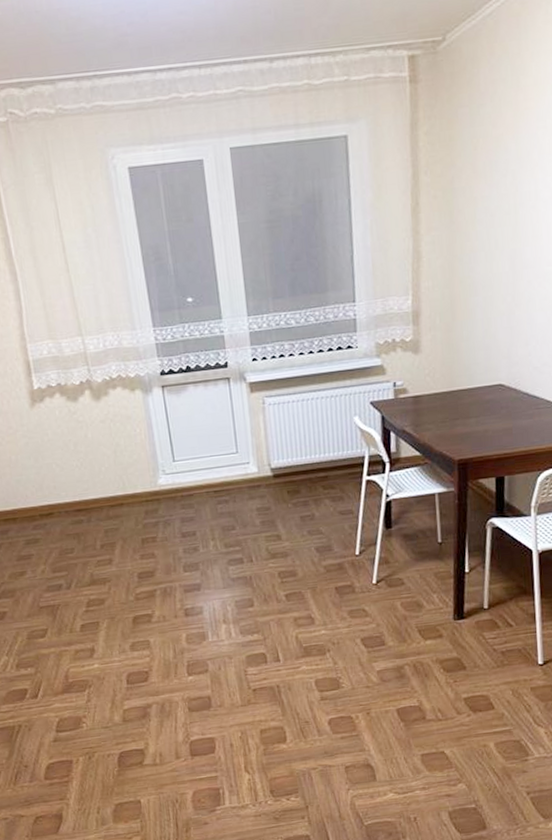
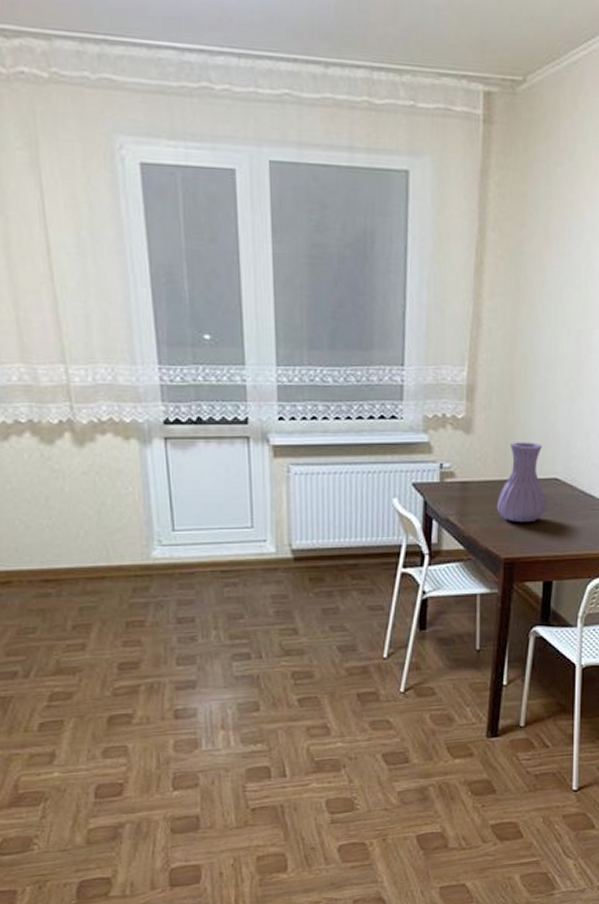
vase: none [447,354,493,427] -> present [496,442,546,523]

